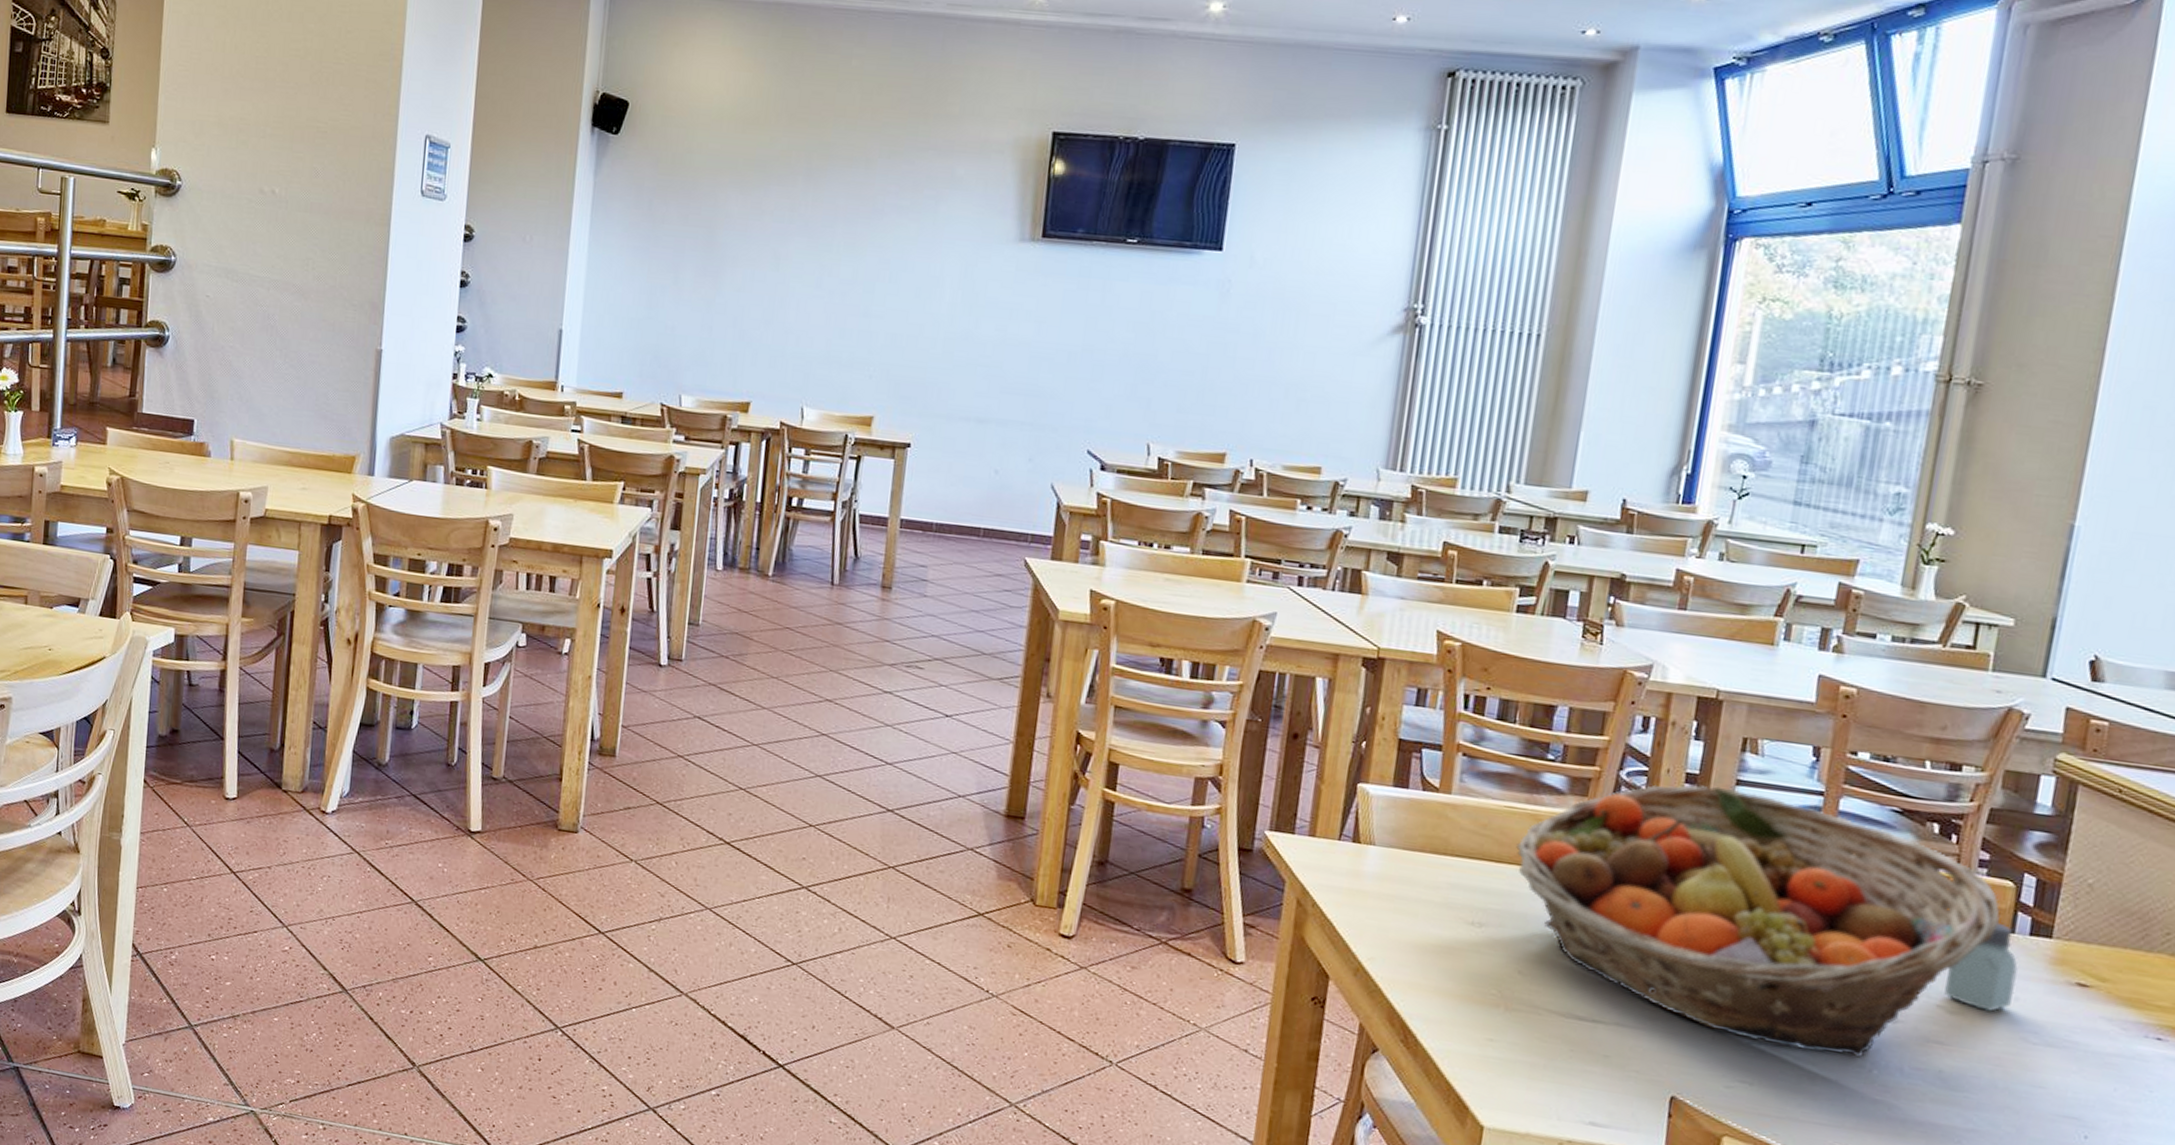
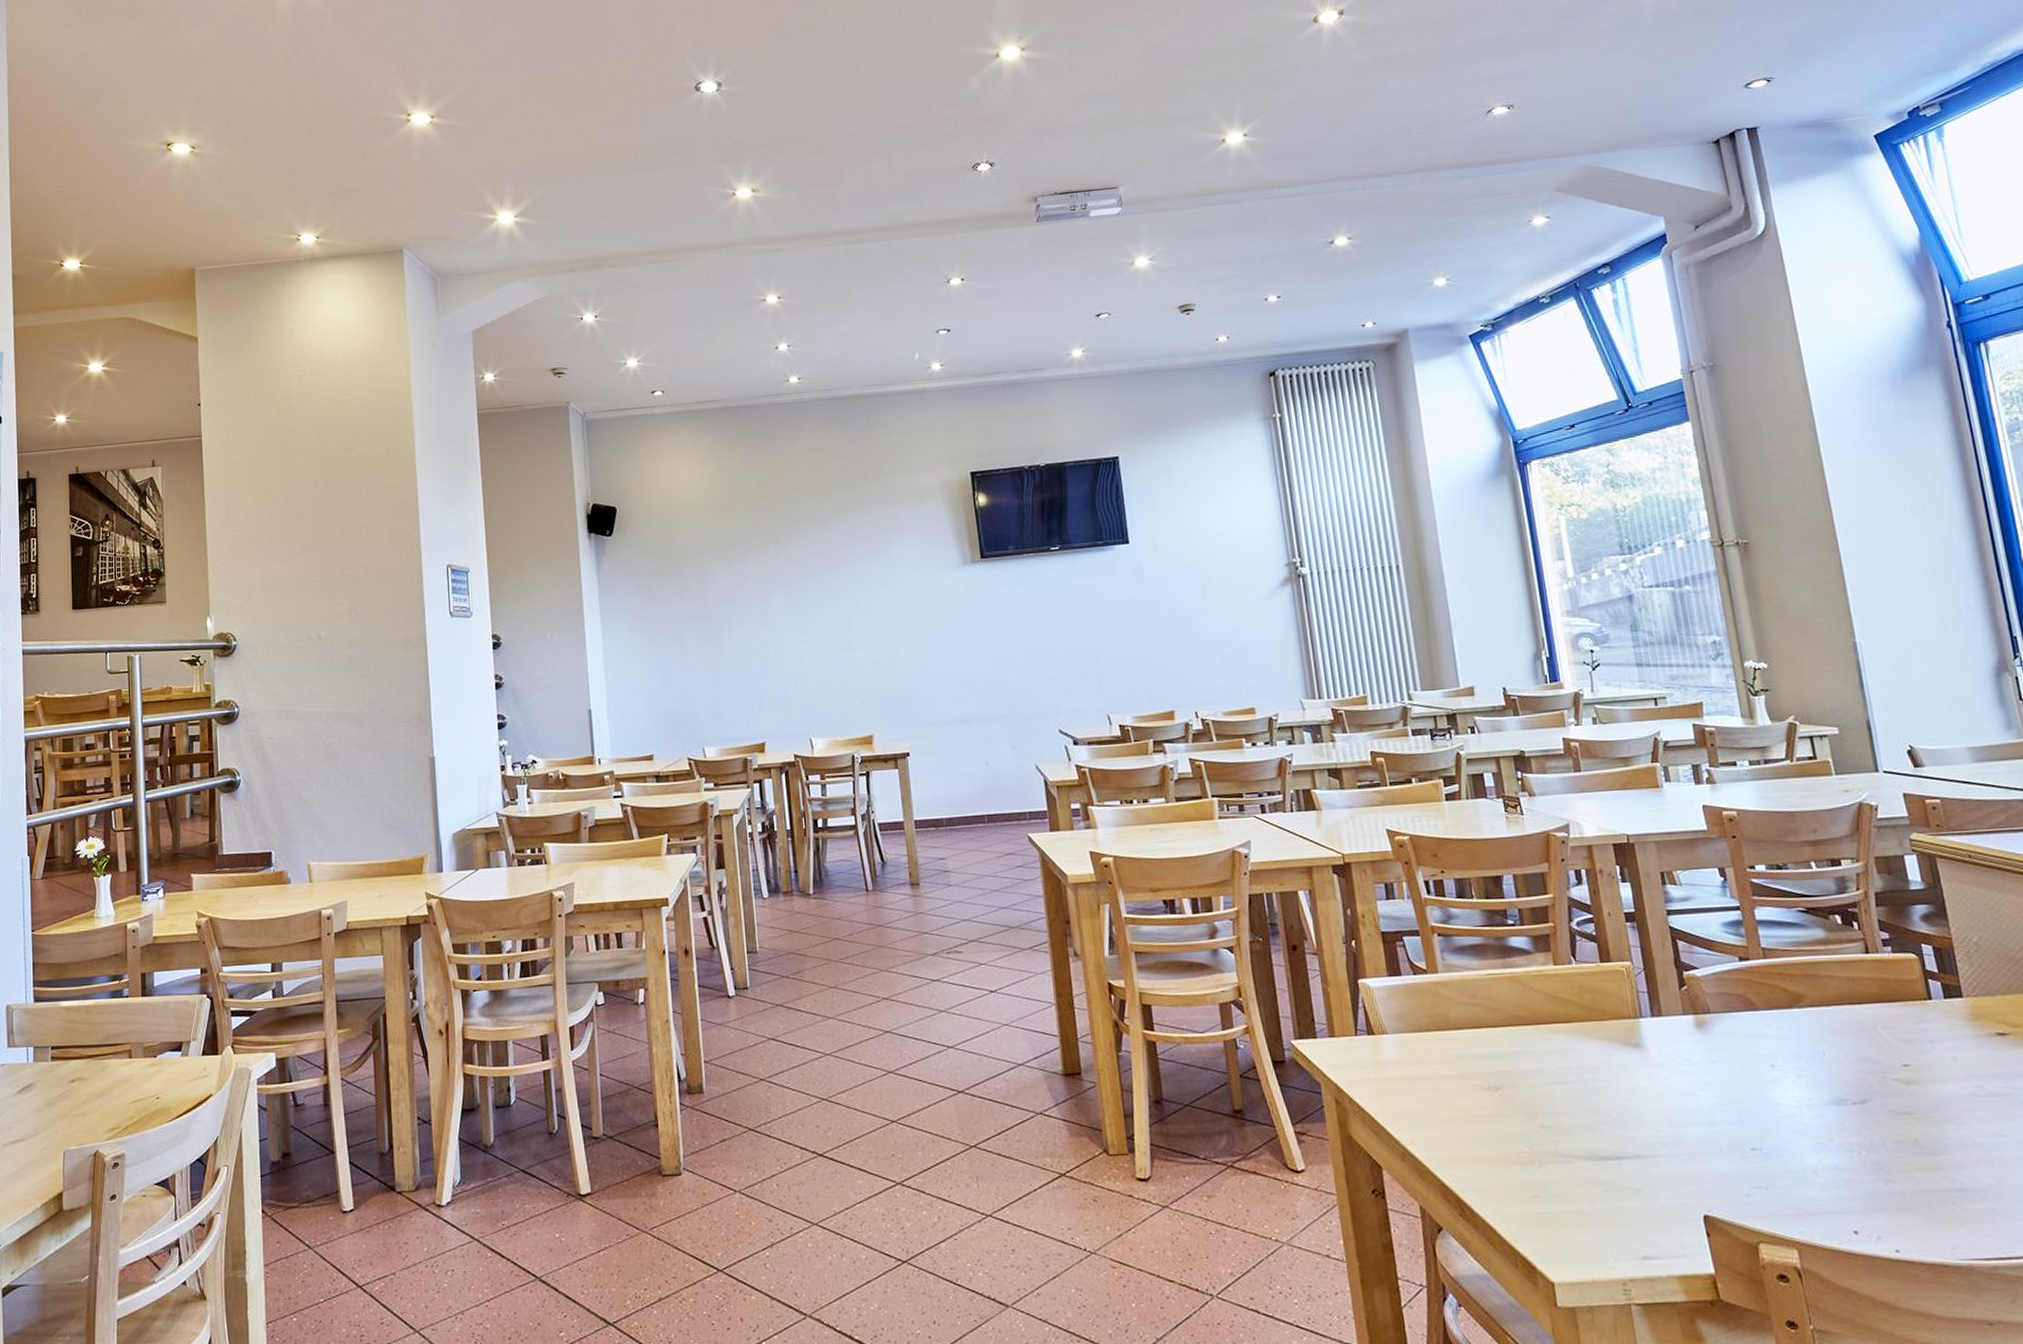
fruit basket: present [1516,784,2000,1058] -> none [1505,919,1917,1147]
saltshaker: present [1944,923,2018,1012] -> none [1891,993,1951,1076]

